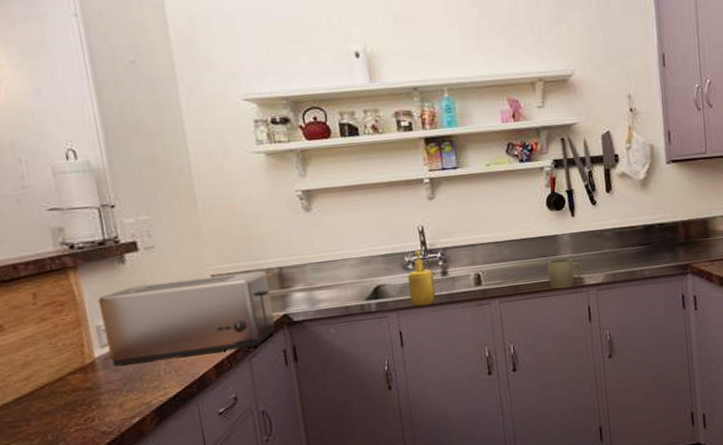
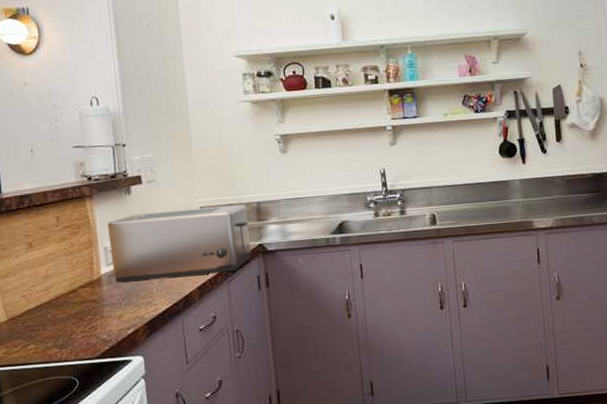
soap dispenser: present [407,250,436,307] -> none [369,190,394,242]
mug: present [547,257,582,289] -> none [499,202,532,232]

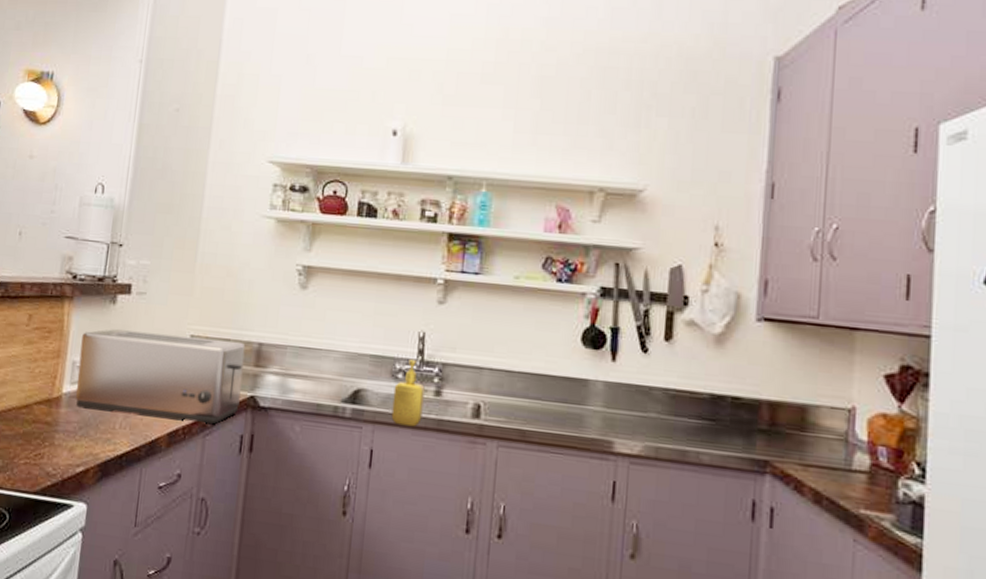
soap dispenser: none [369,190,394,242] -> present [391,358,425,427]

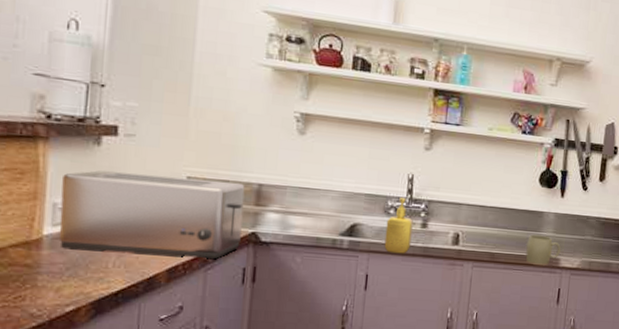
mug: none [566,408,614,450] -> present [525,234,561,266]

